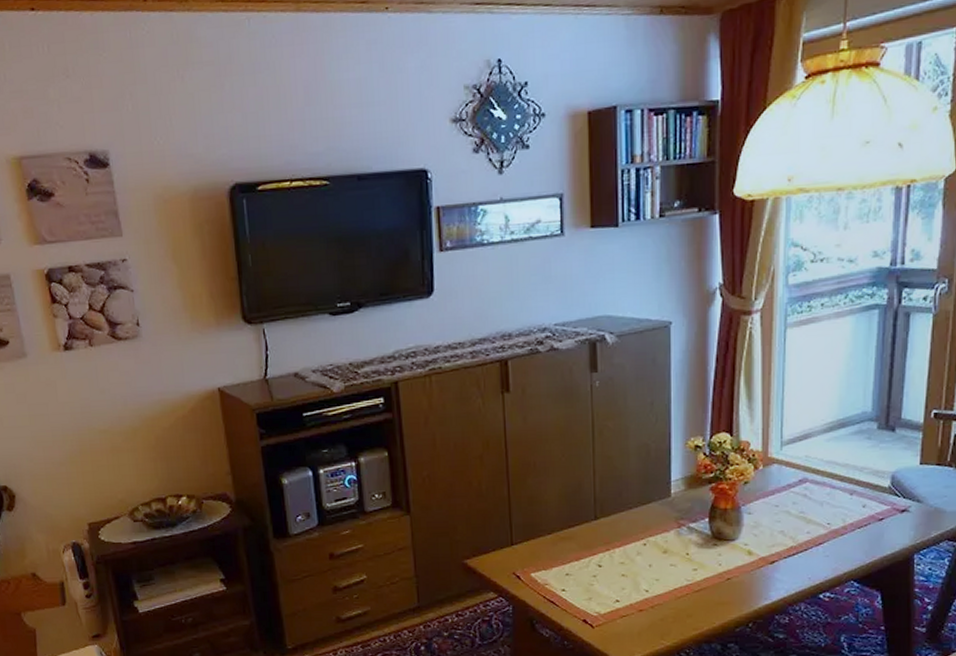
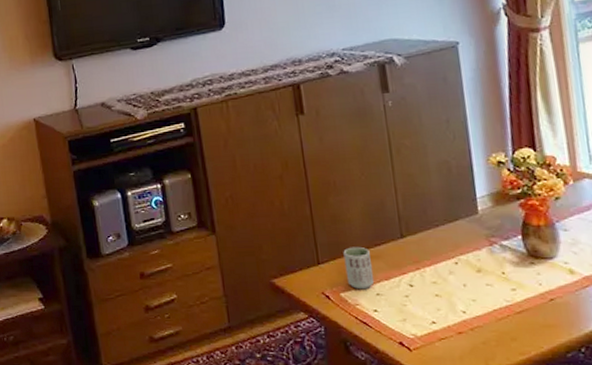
cup: none [537,528,565,569] -> present [343,246,375,289]

